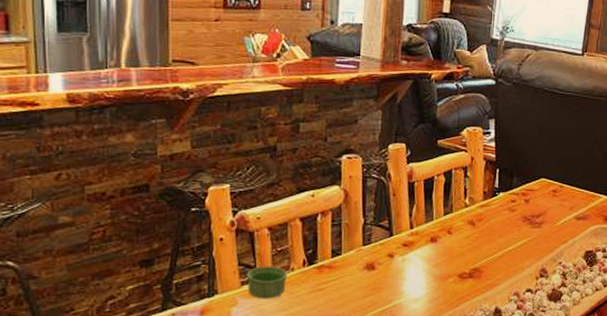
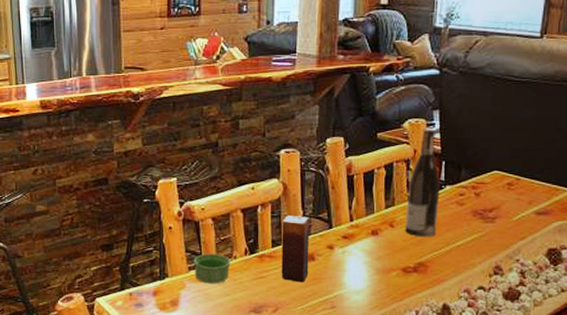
candle: none [340,224,371,293] -> present [281,216,310,283]
wine bottle: none [462,137,494,243] -> present [405,129,440,237]

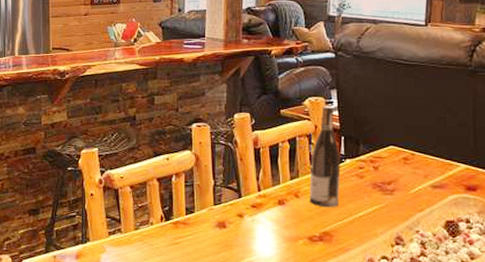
ramekin: present [193,253,231,284] -> none [113,219,148,249]
candle: present [281,216,310,283] -> none [195,185,221,249]

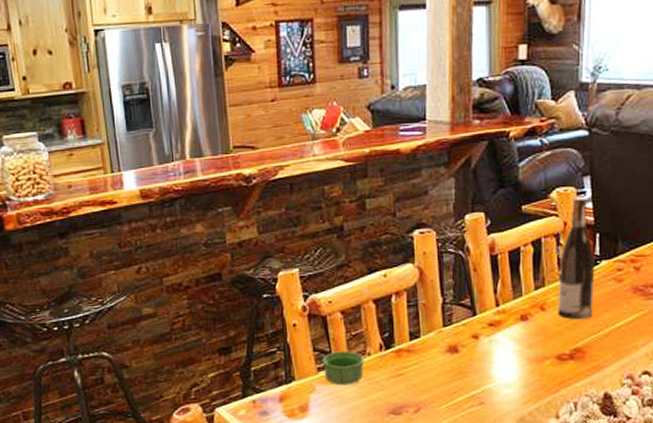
ramekin: none [113,219,148,249] -> present [322,351,365,385]

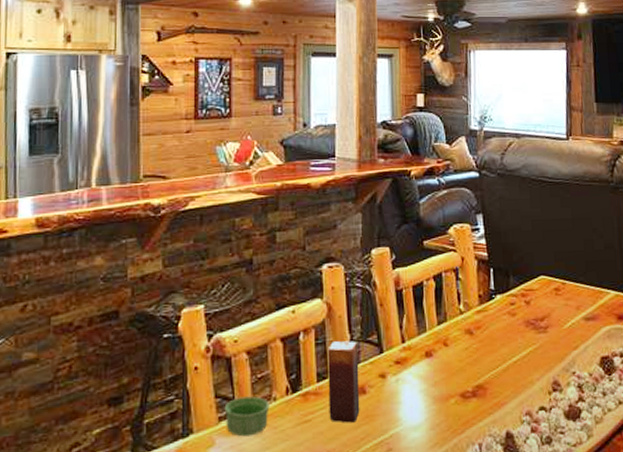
candle: none [419,303,452,378] -> present [327,341,360,423]
wine bottle: present [558,197,595,320] -> none [459,234,492,355]

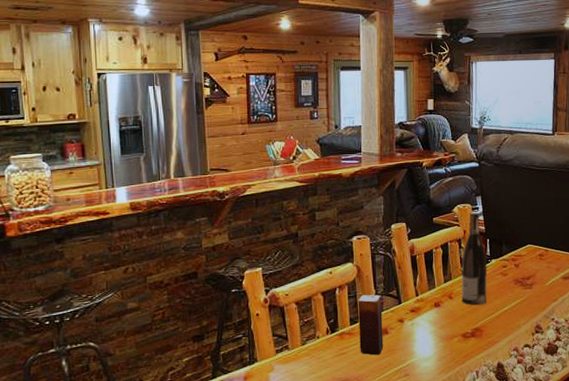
ramekin: present [224,396,270,437] -> none [280,335,314,365]
wine bottle: none [459,234,492,355] -> present [461,212,487,306]

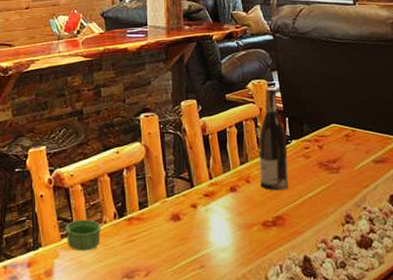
ramekin: none [280,335,314,365] -> present [65,219,101,251]
candle: present [358,294,384,355] -> none [147,177,176,244]

